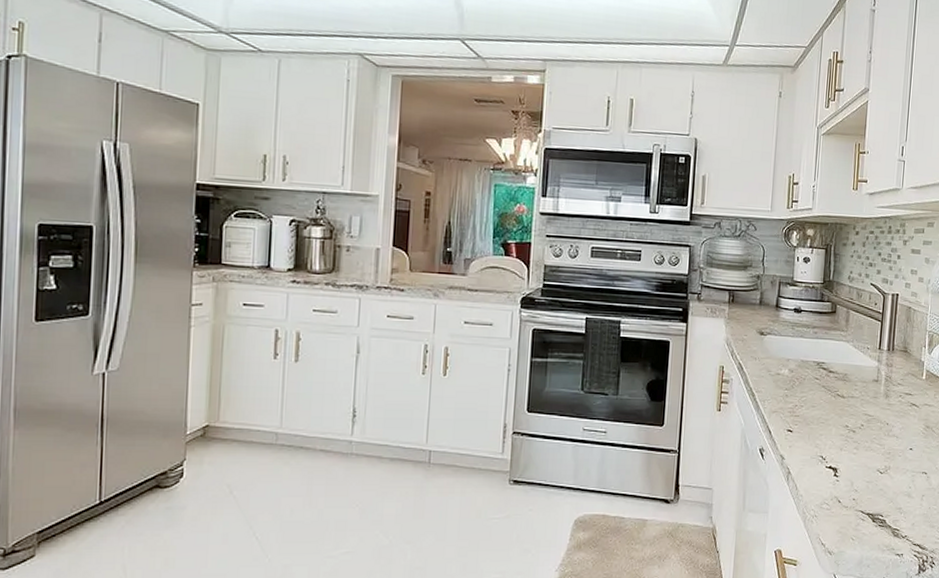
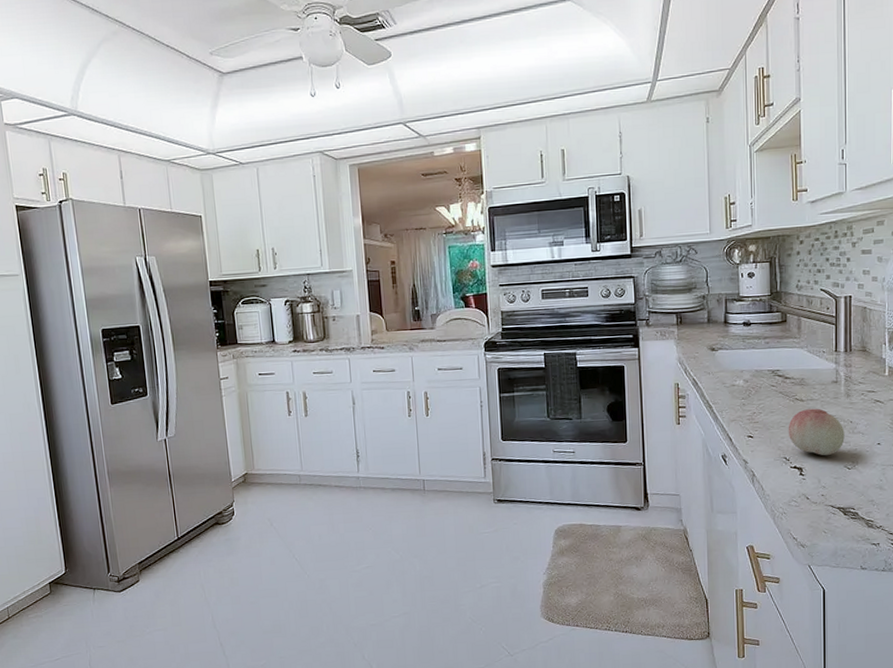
fruit: none [826,406,881,458] -> present [788,408,845,456]

